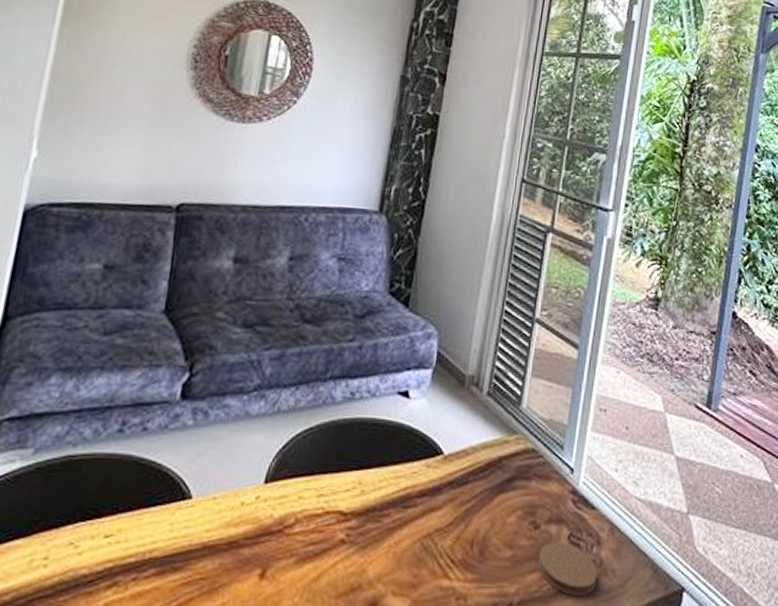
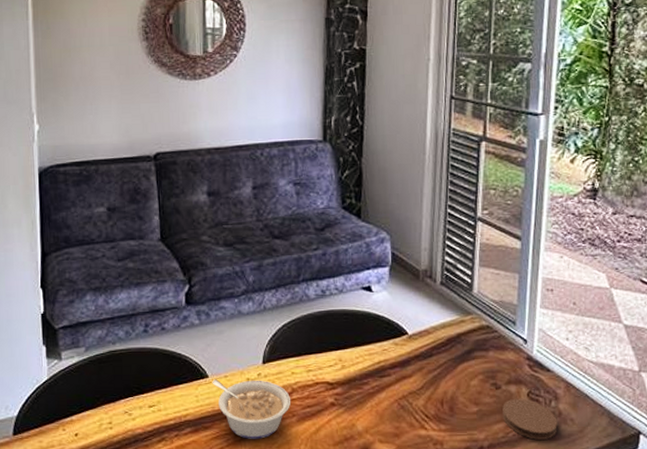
legume: none [195,501,293,587] -> present [212,379,291,439]

